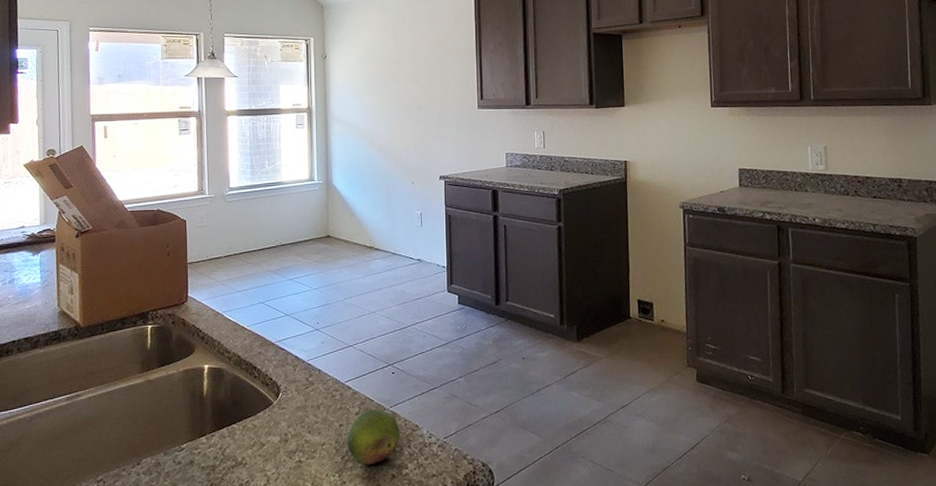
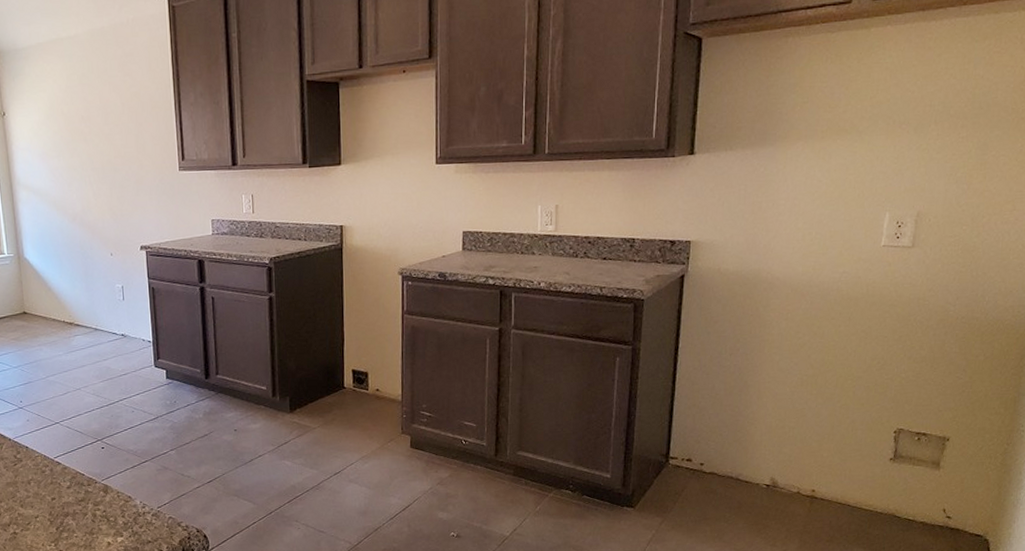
fruit: present [347,409,399,465] -> none [60,482,113,534]

